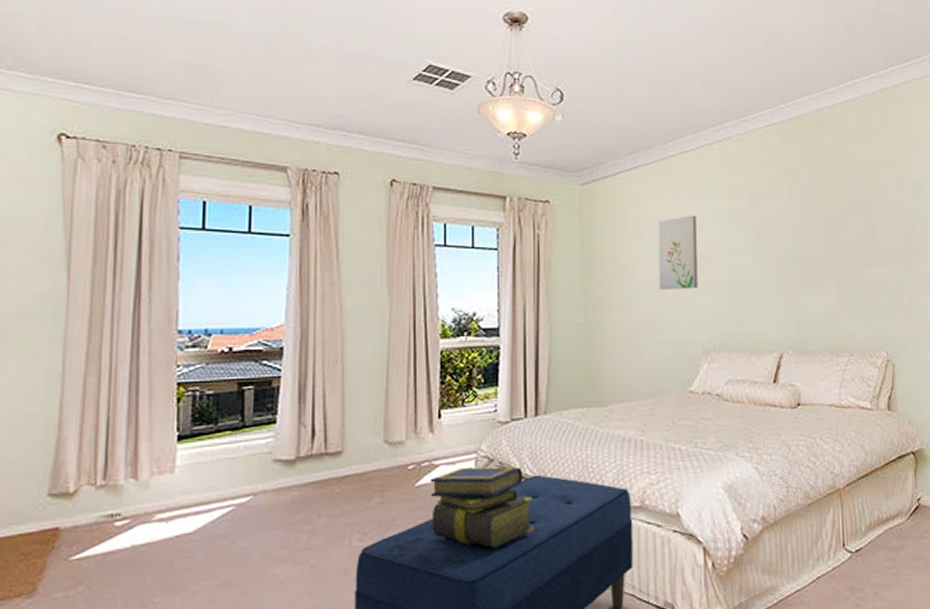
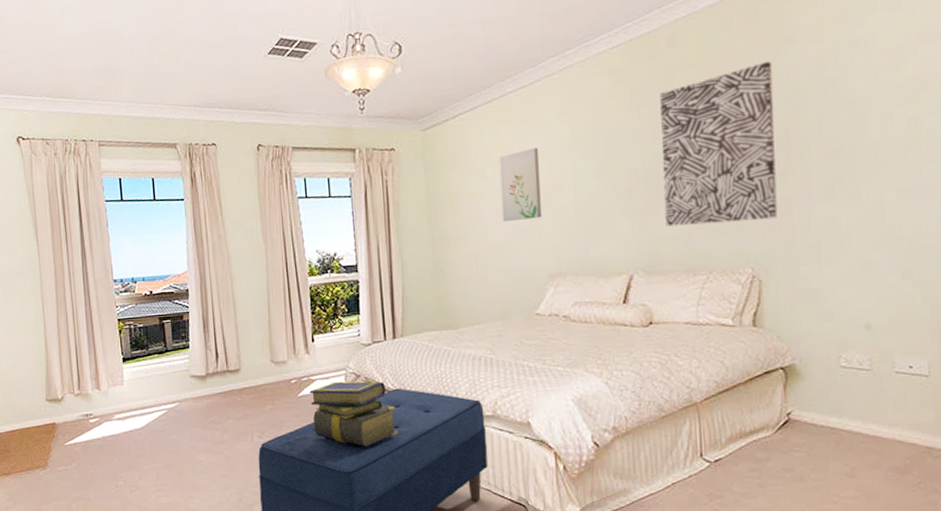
wall art: none [808,158,907,306] -> present [660,62,778,227]

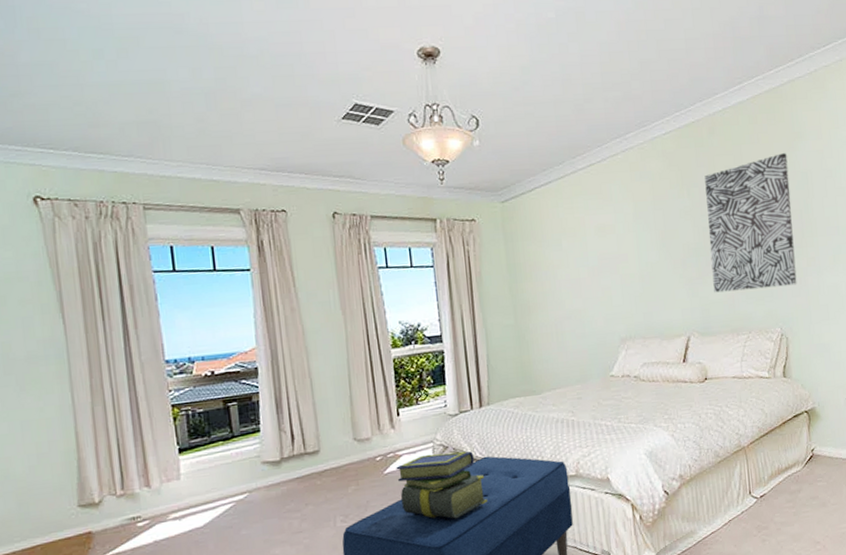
wall art: present [499,147,542,222] -> none [573,221,612,291]

